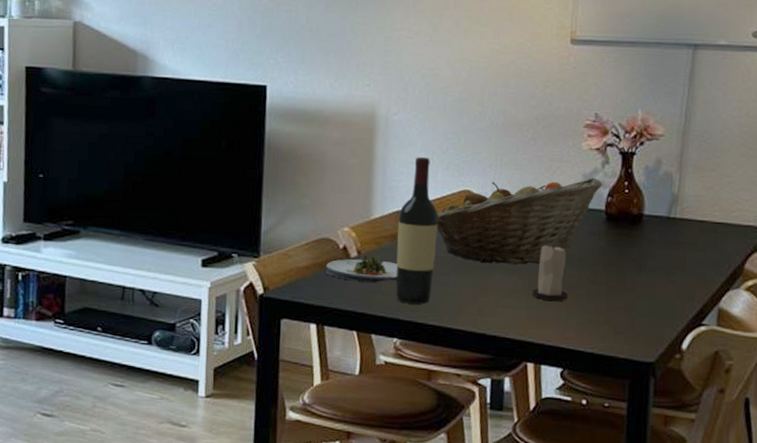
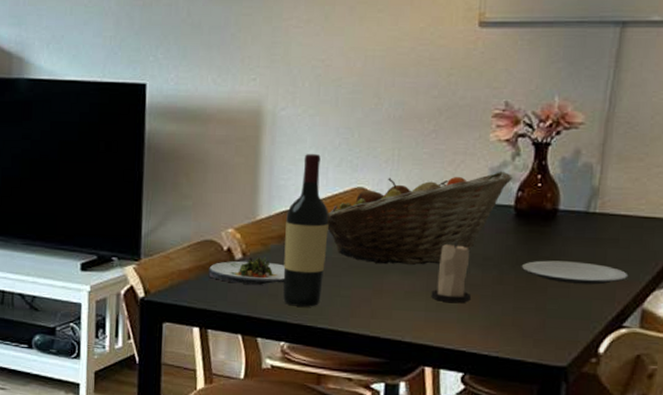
plate: none [613,261,706,285] -> present [522,260,629,285]

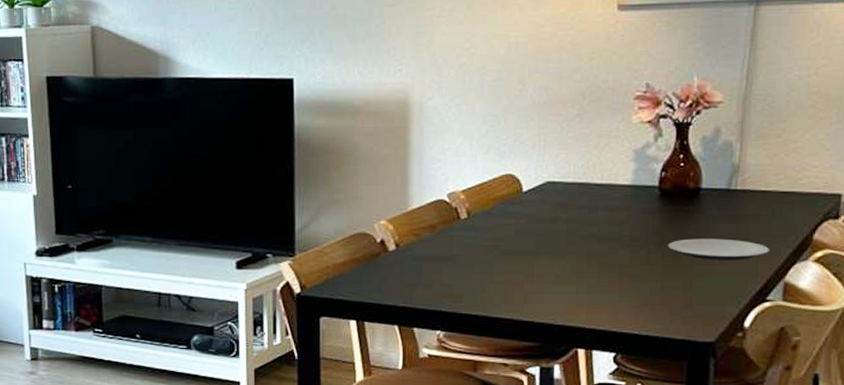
salad plate: present [208,257,285,285] -> none [363,247,438,275]
wine bottle: present [283,154,329,307] -> none [436,143,479,295]
fruit basket: present [327,171,513,265] -> none [478,152,656,250]
candle: present [431,241,471,303] -> none [581,223,620,285]

